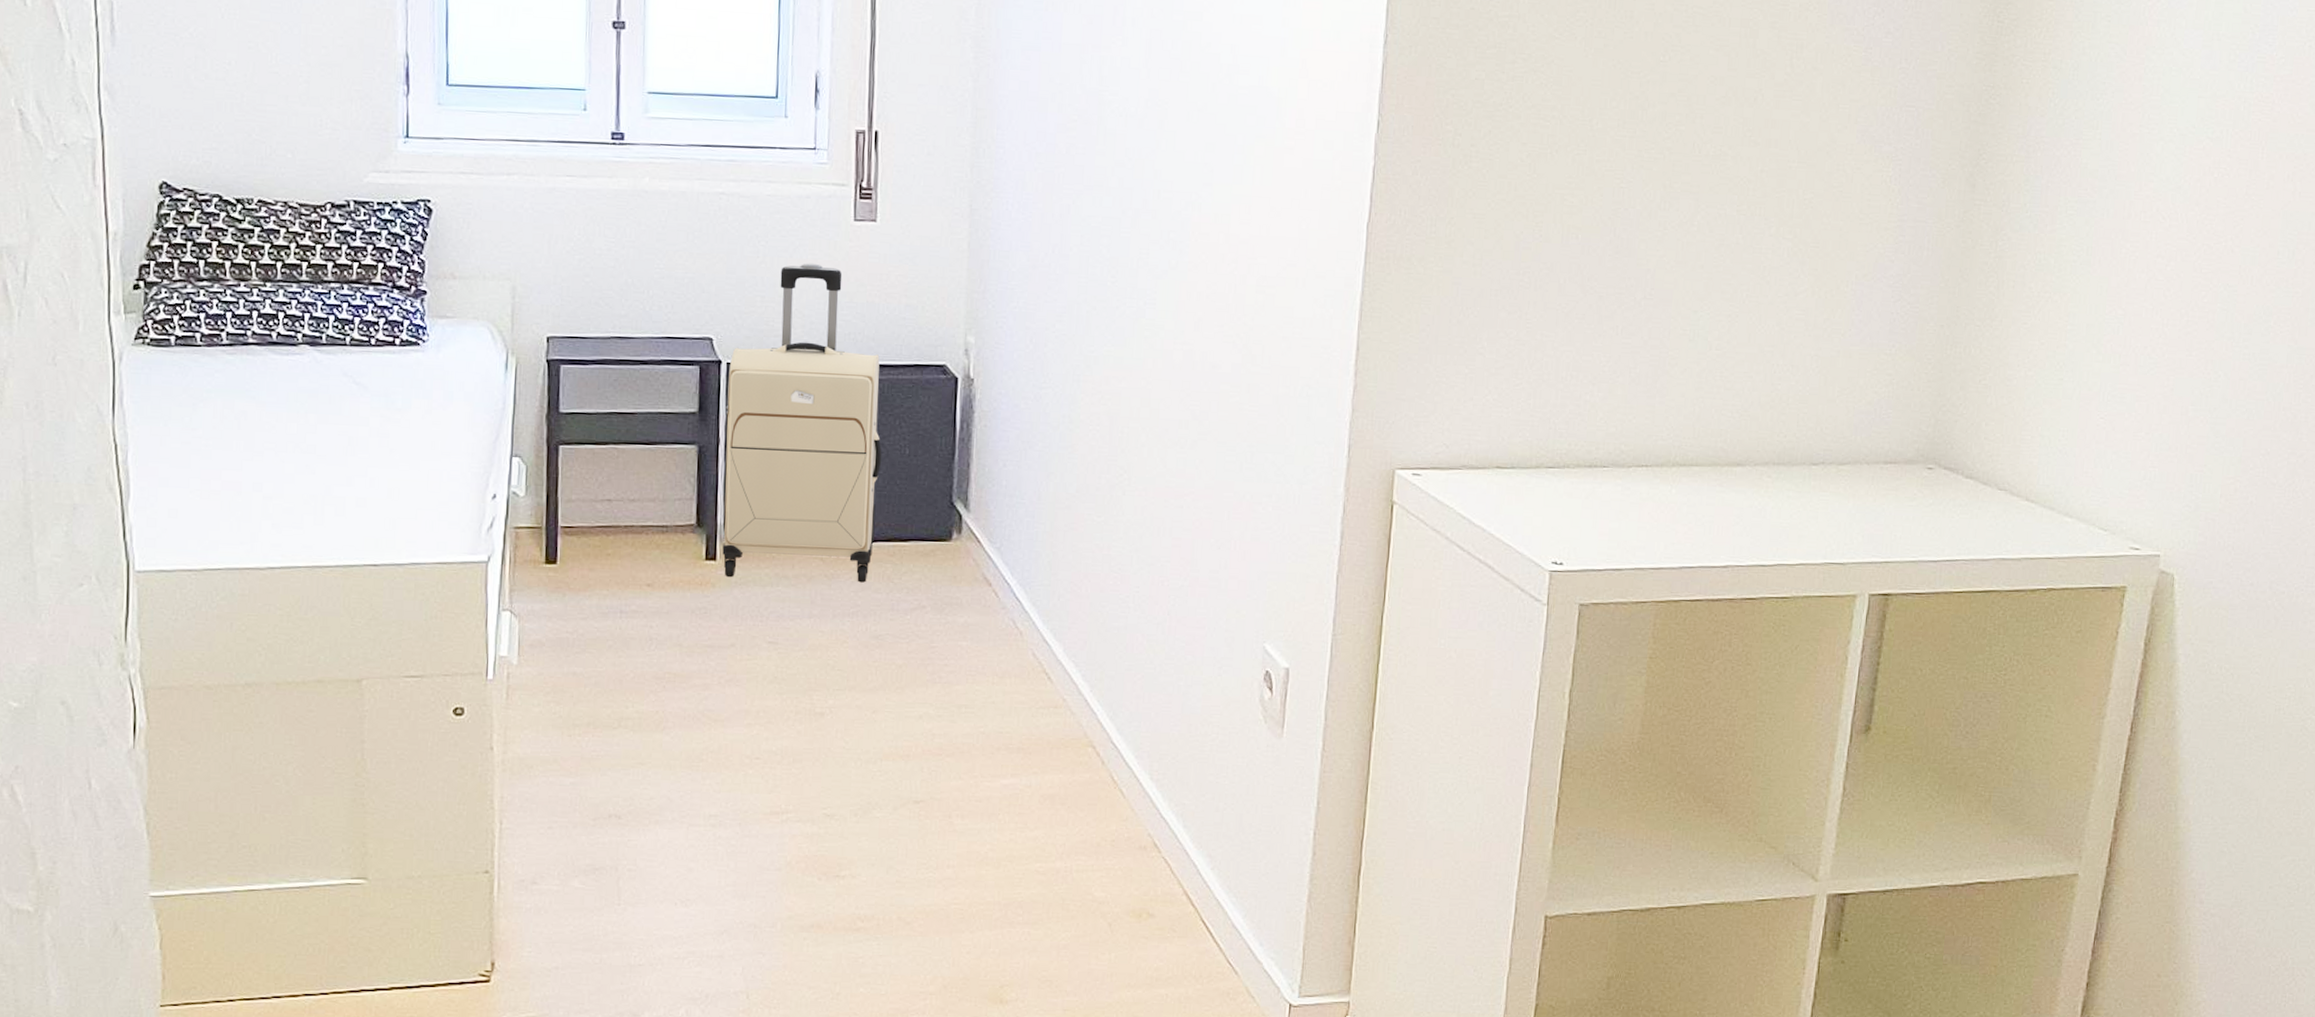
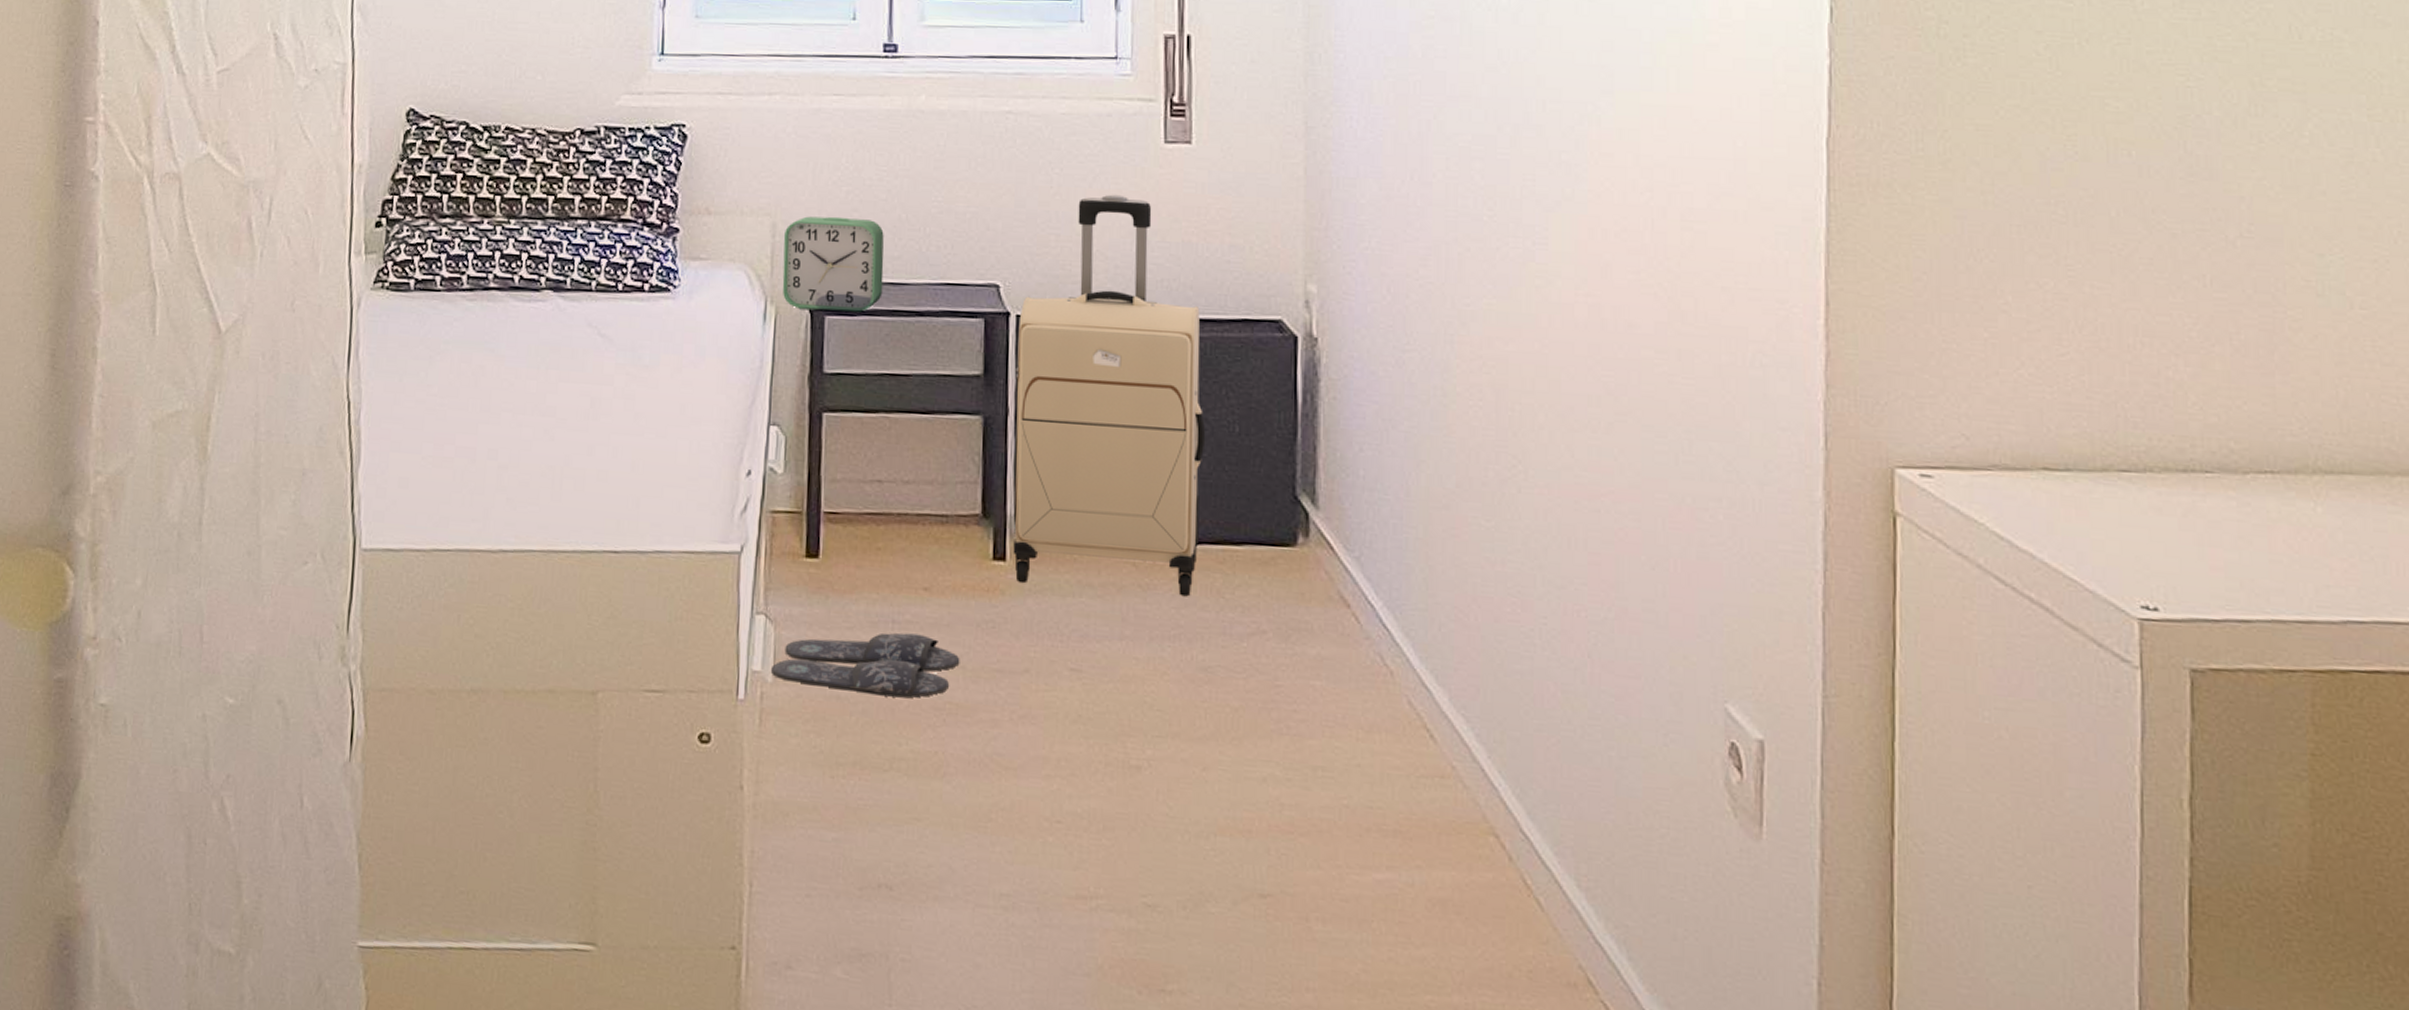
slippers: none [515,620,678,671] -> present [770,632,960,698]
alarm clock: none [522,280,613,362] -> present [782,216,884,312]

